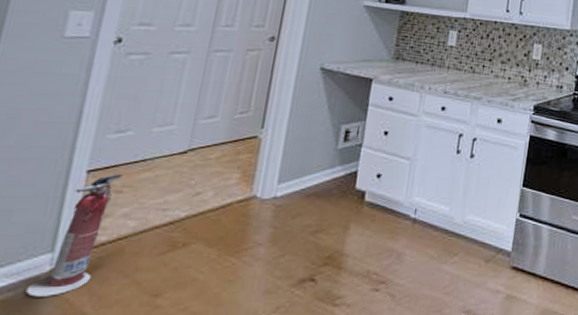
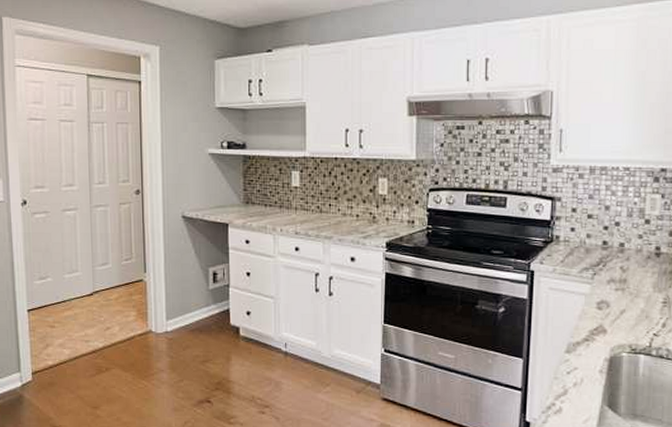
fire extinguisher: present [26,173,123,297] -> none [10,312,52,404]

